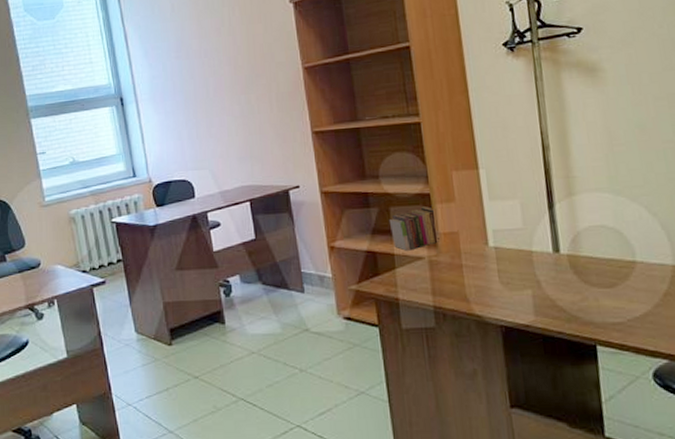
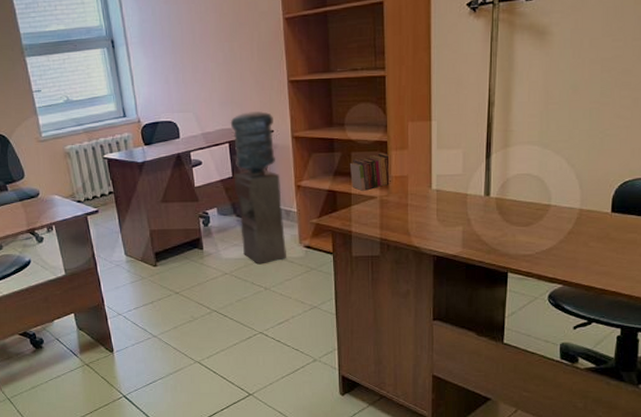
water cooler: none [250,165,323,341] -> present [230,111,286,265]

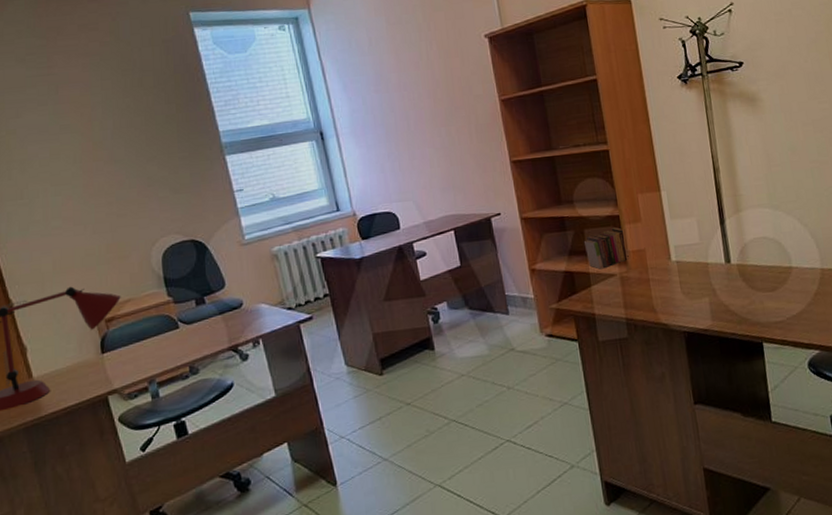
water cooler: present [230,111,286,265] -> none [453,194,528,361]

